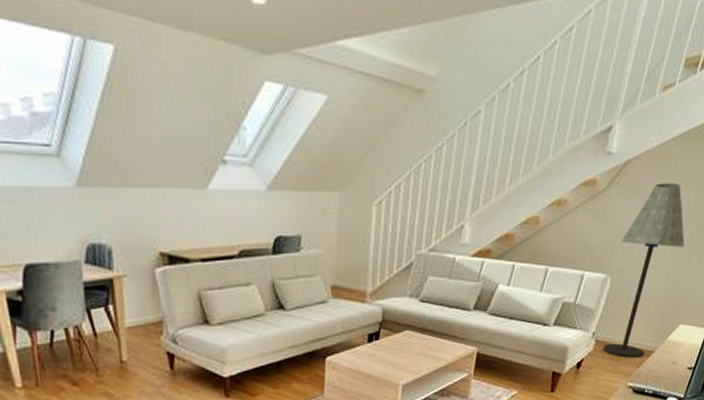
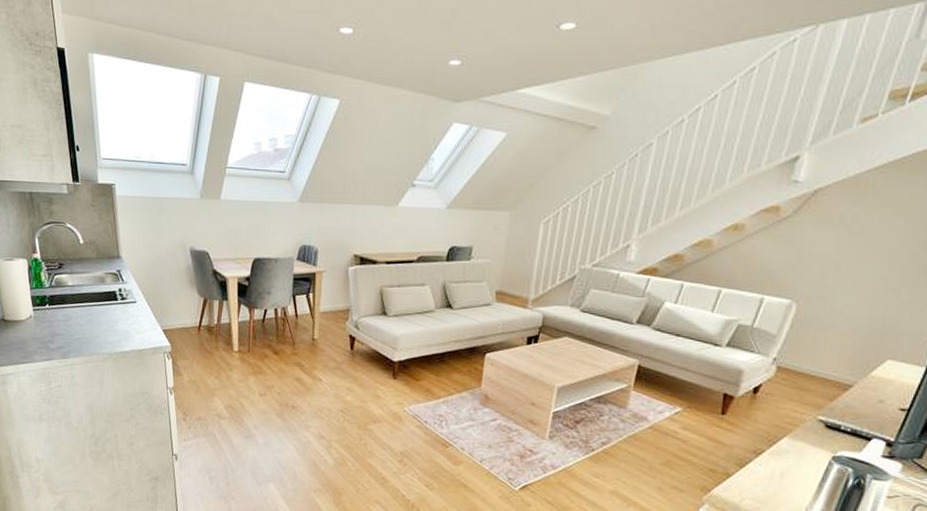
floor lamp: present [603,183,685,358] -> none [786,211,892,391]

